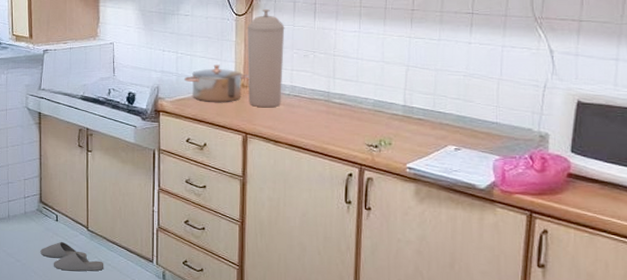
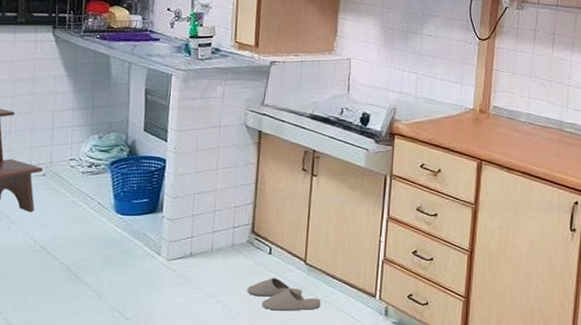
cooking pot: present [184,65,250,102] -> none [423,88,488,127]
canister: present [247,9,285,108] -> none [486,36,525,135]

